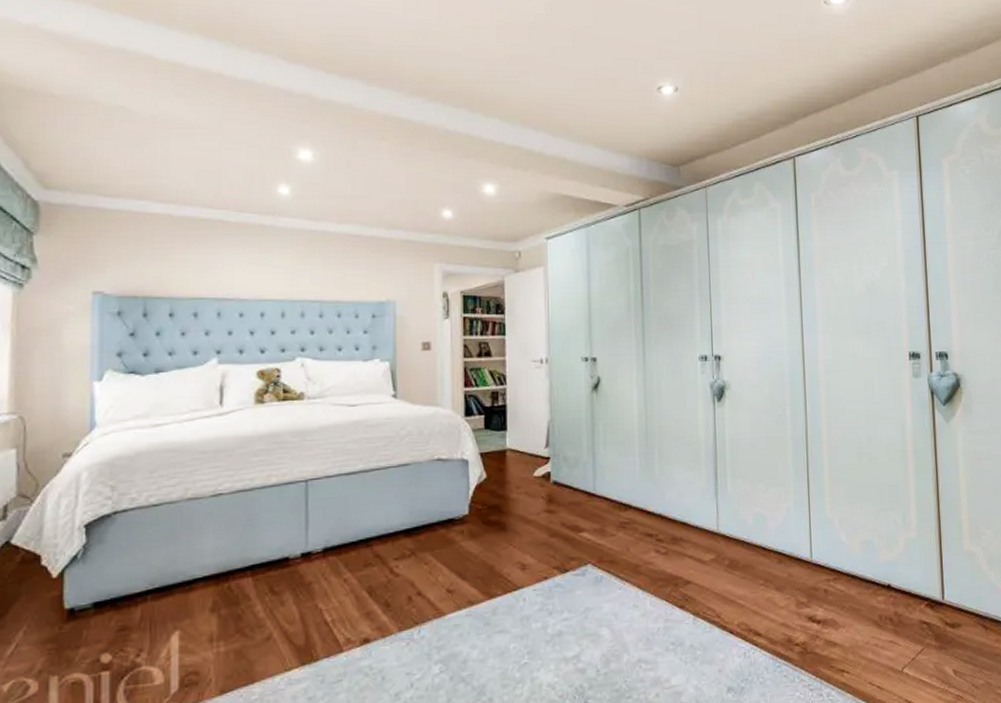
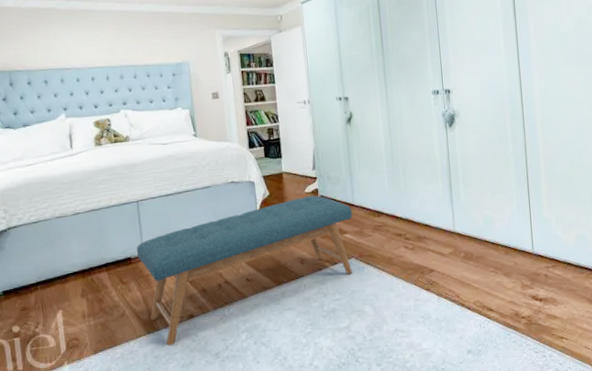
bench: none [297,480,592,683] -> present [136,195,353,346]

